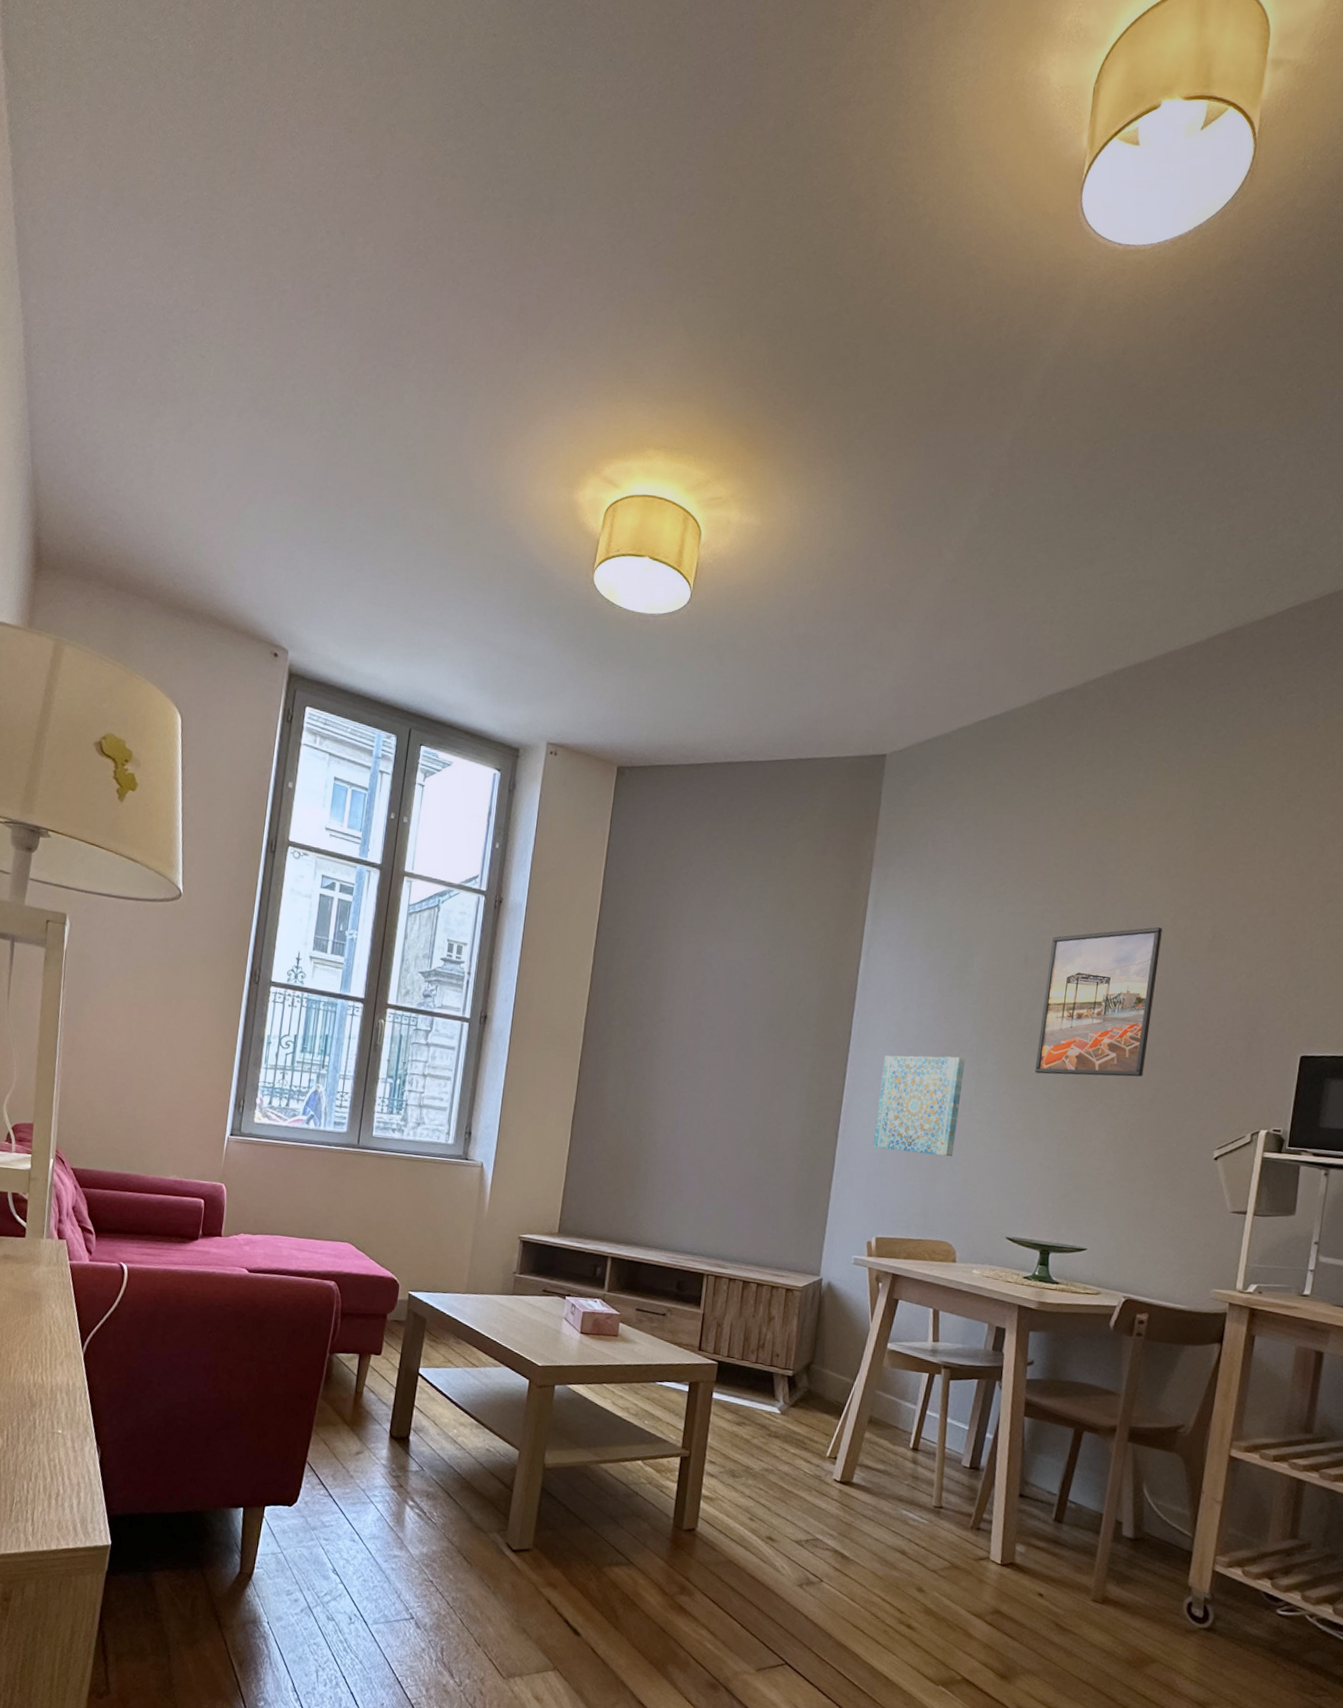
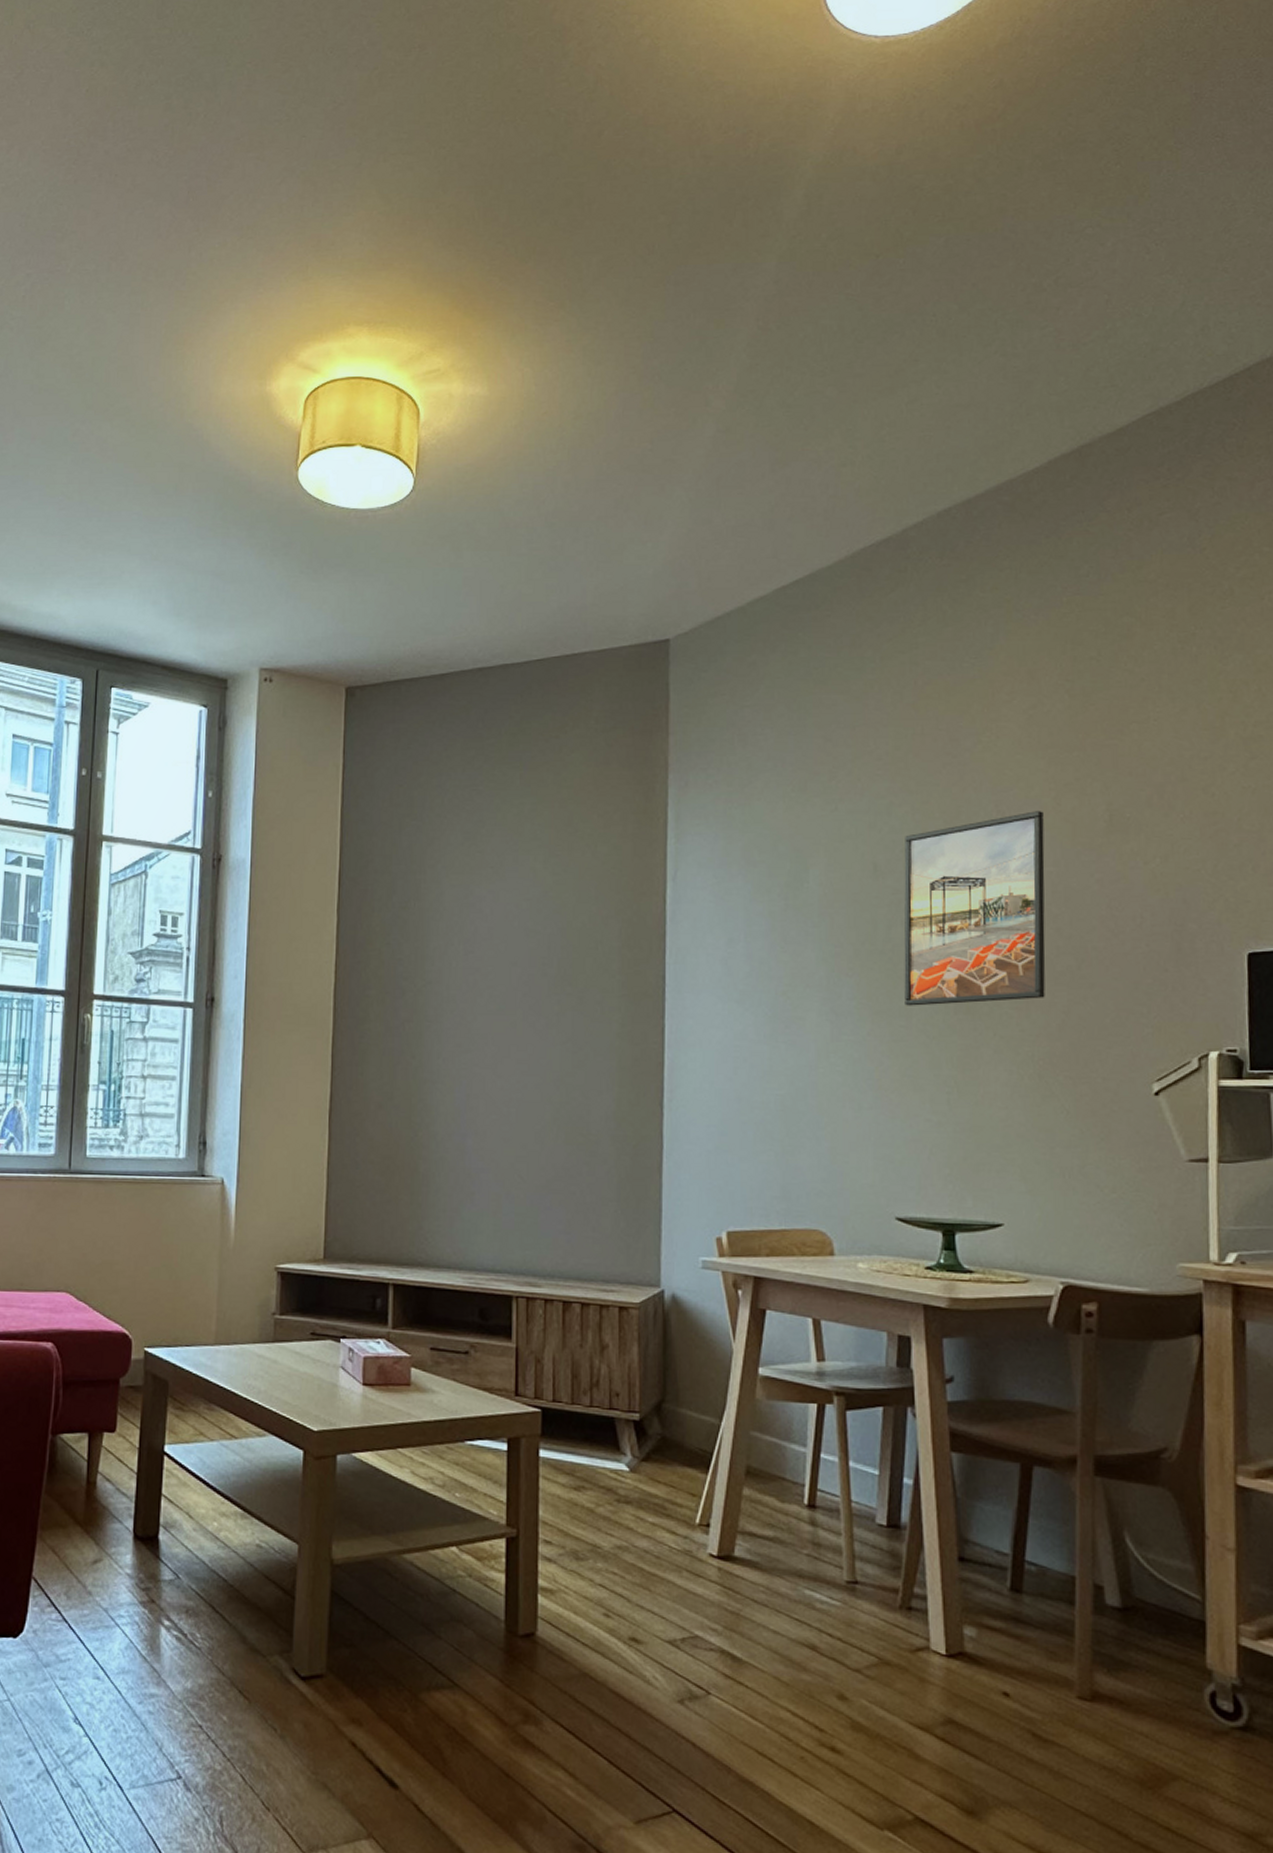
wall art: present [872,1055,966,1157] -> none [709,994,814,1121]

